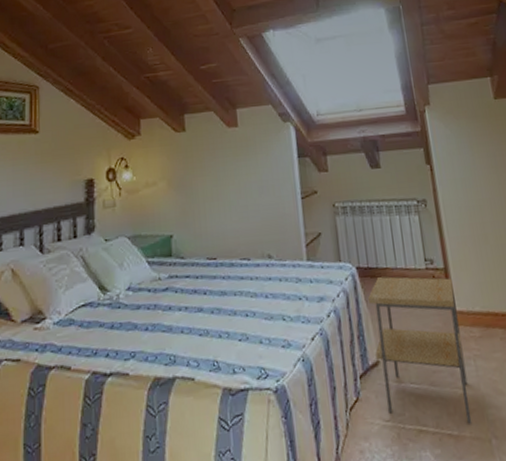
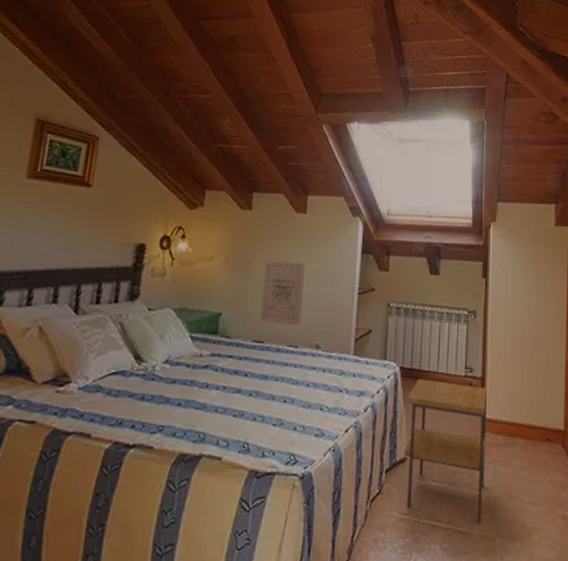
wall art: none [205,175,250,239] -> present [259,260,305,326]

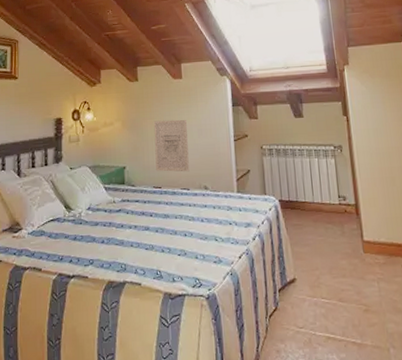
side table: present [404,379,487,523] -> none [288,209,374,335]

